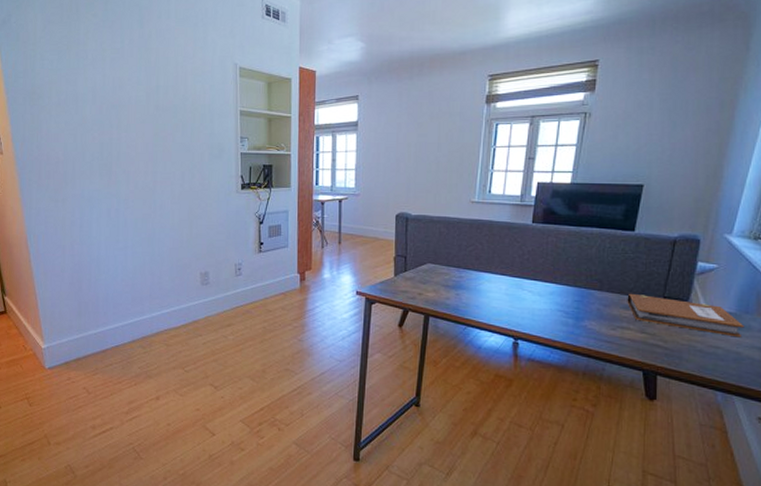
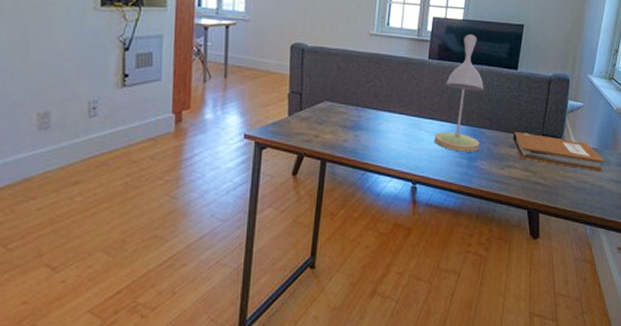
desk lamp: none [537,198,594,312] -> present [434,34,484,152]

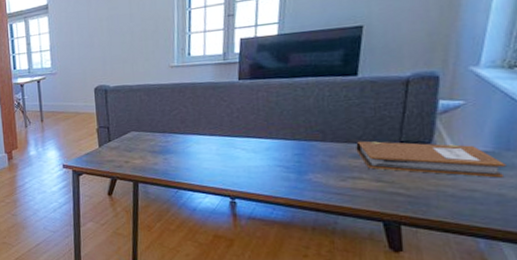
desk lamp: present [434,34,484,152] -> none [252,48,312,167]

